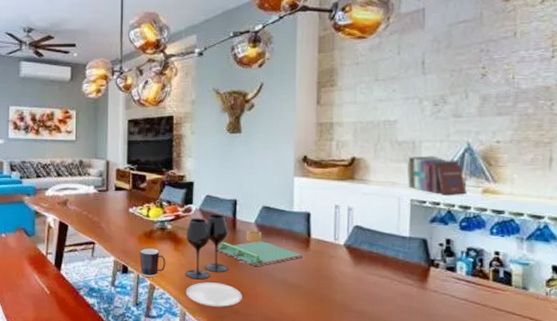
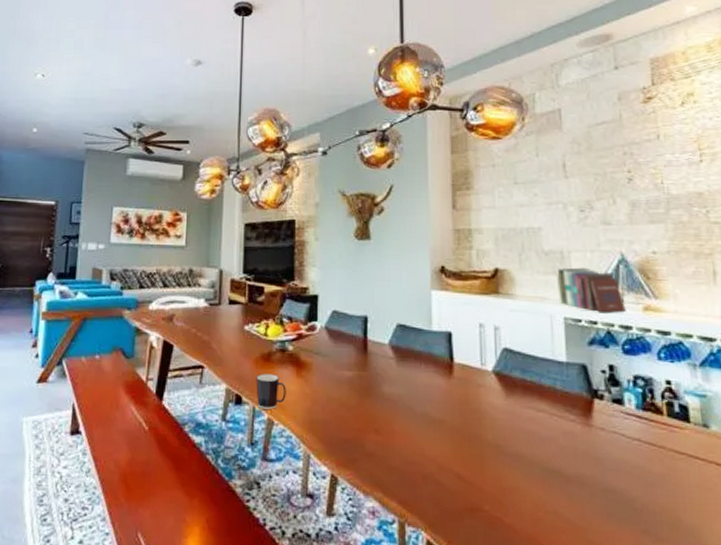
plate: present [185,282,242,308] -> none [310,416,377,449]
wine glass: present [186,214,228,280] -> none [310,333,359,413]
placemat: present [216,230,304,270] -> none [345,352,448,402]

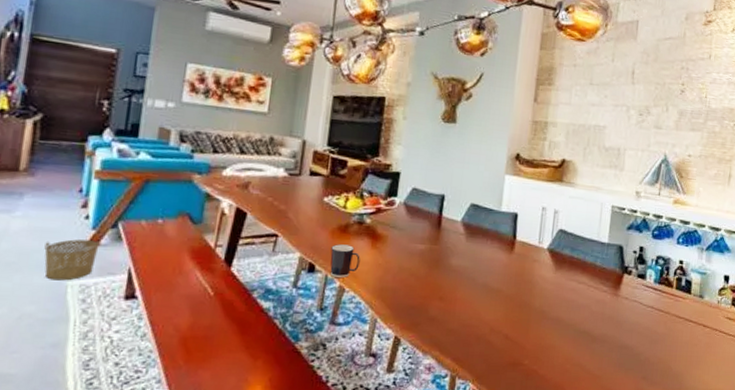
basket: none [4,377,48,417] -> present [44,239,100,281]
books: present [556,267,626,313] -> none [610,162,661,204]

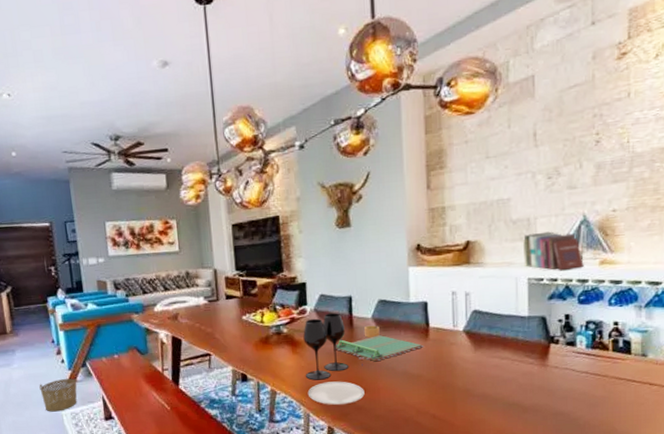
mug: present [329,244,361,279] -> none [257,354,285,384]
plate: none [379,285,441,314] -> present [307,381,365,406]
wine glass: none [381,209,432,282] -> present [303,313,348,380]
placemat: none [418,229,508,273] -> present [335,325,424,367]
books: none [610,162,661,204] -> present [522,231,584,271]

